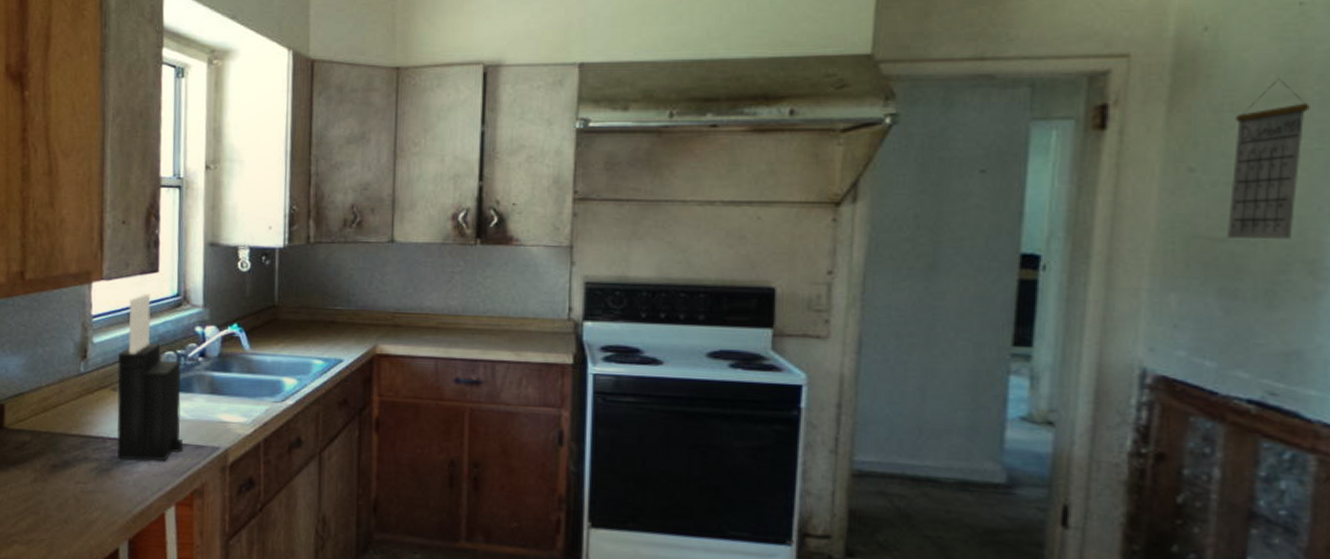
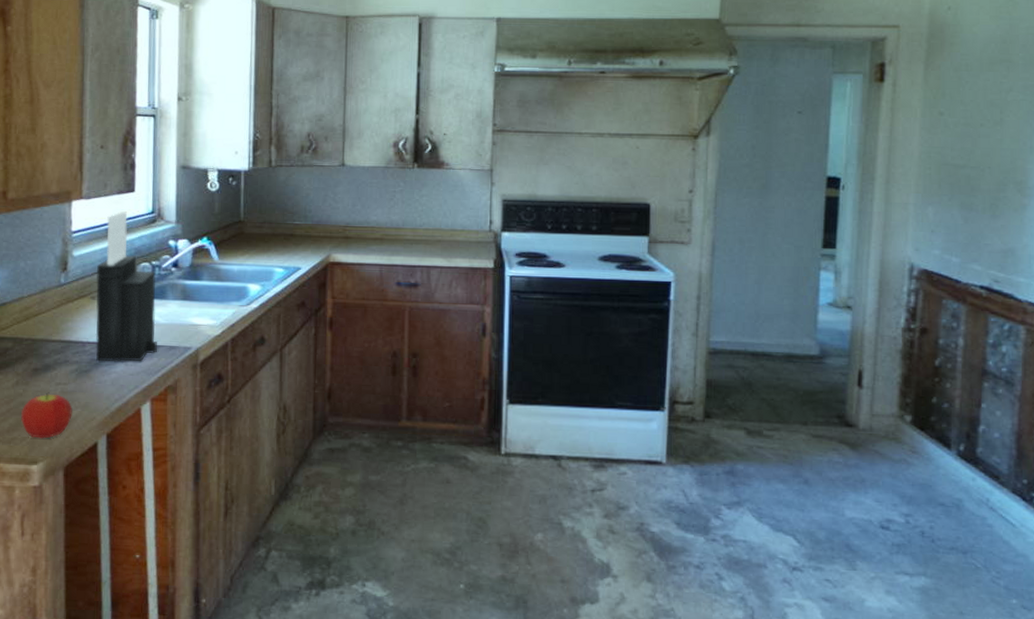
fruit: none [39,491,93,542] -> present [21,392,73,439]
calendar: present [1228,79,1310,239] -> none [966,47,1017,166]

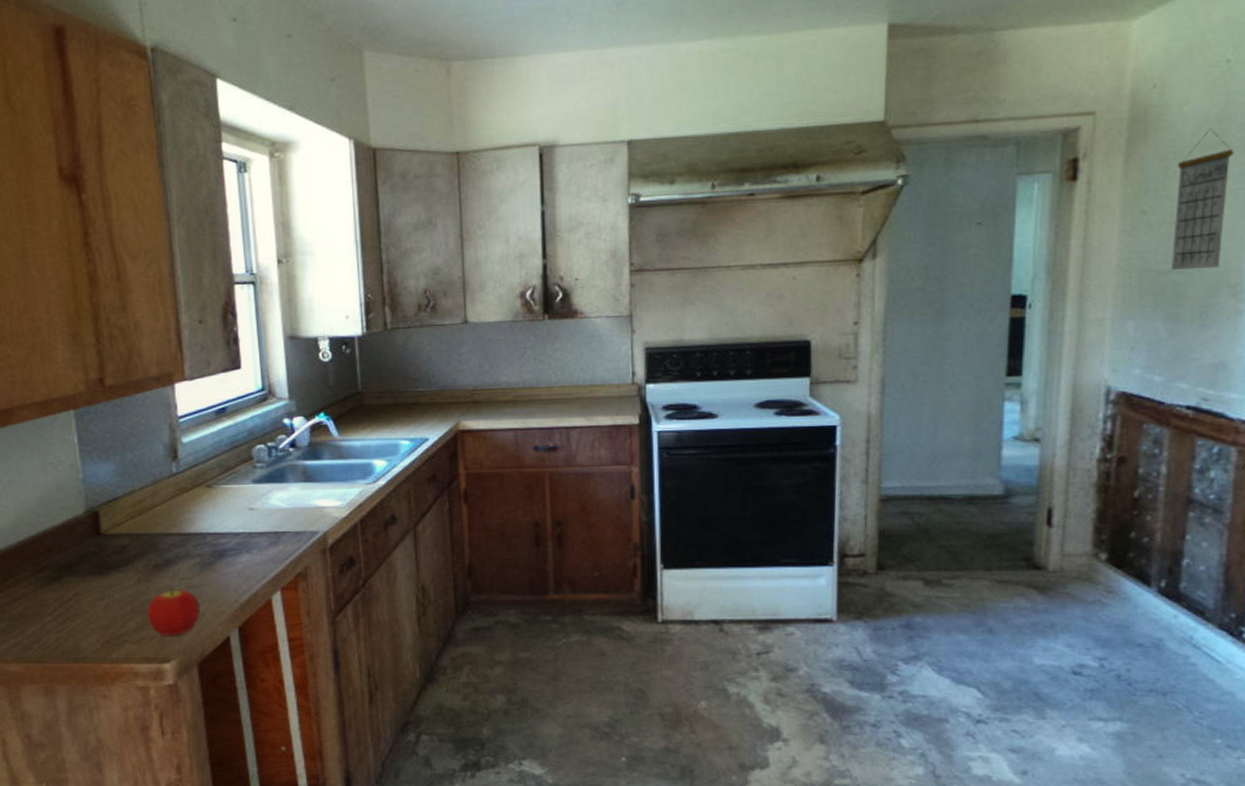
knife block: present [95,211,157,362] -> none [209,391,282,553]
calendar: none [966,47,1017,166] -> present [1172,129,1234,270]

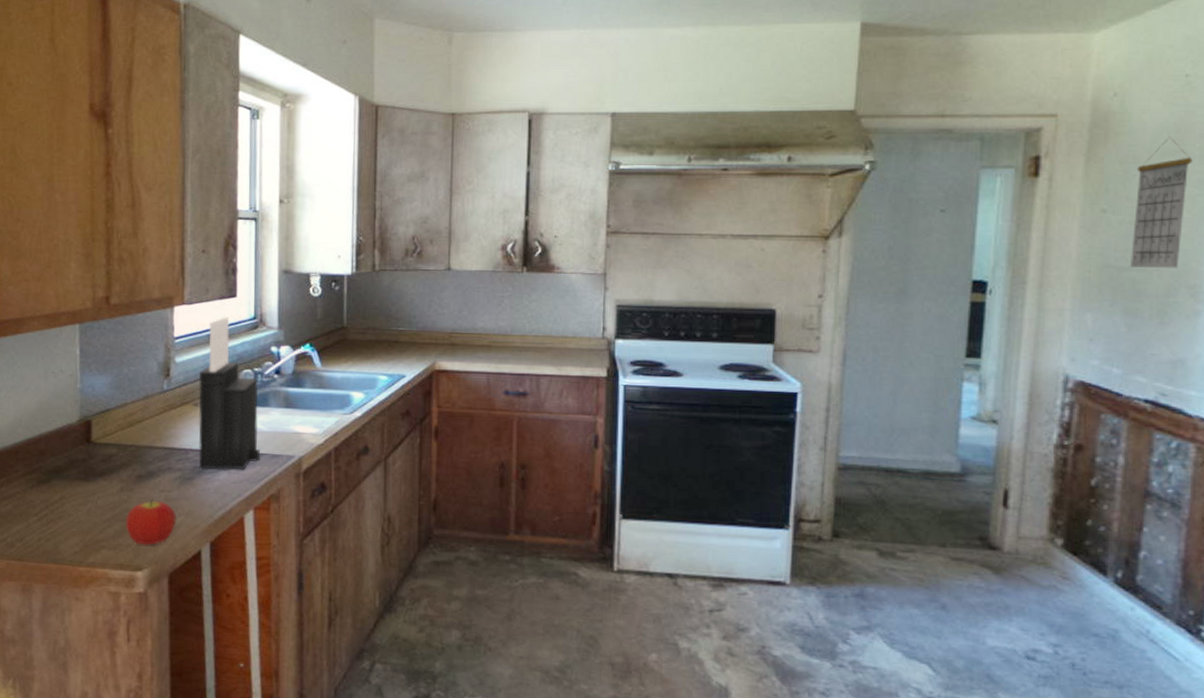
knife block: none [209,391,282,553] -> present [198,317,260,470]

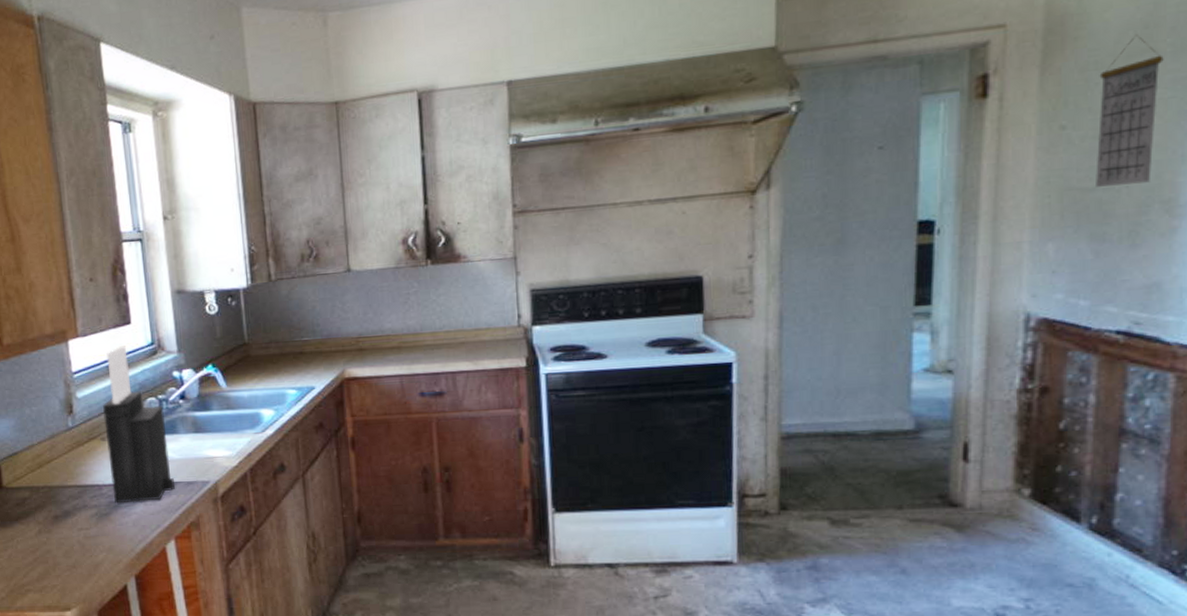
fruit: present [126,499,176,546] -> none [48,538,98,585]

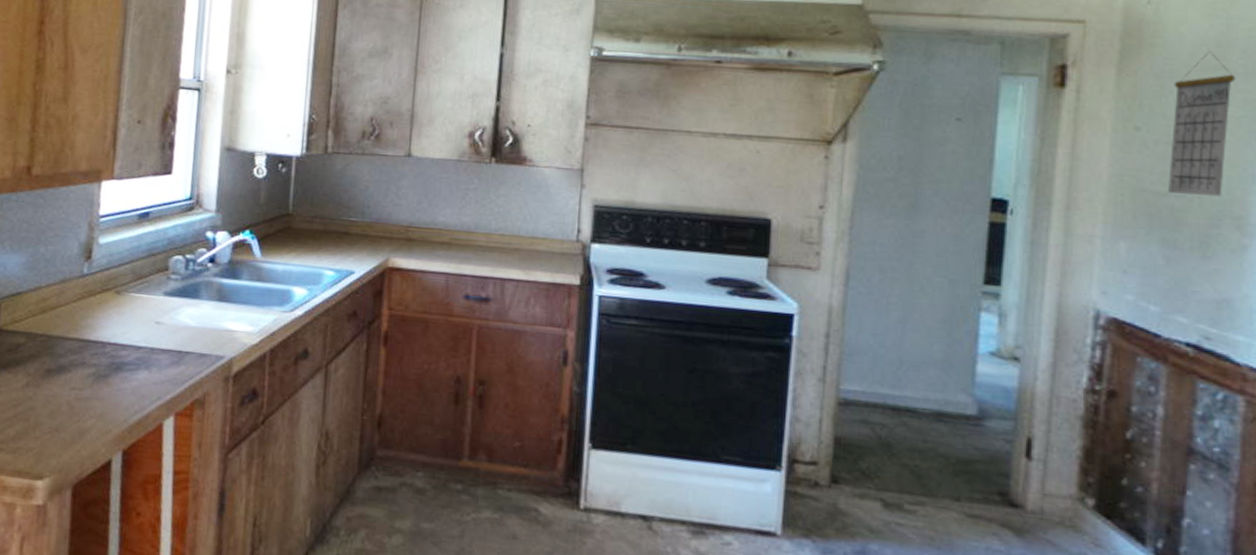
knife block: present [102,346,175,504] -> none [116,196,190,369]

